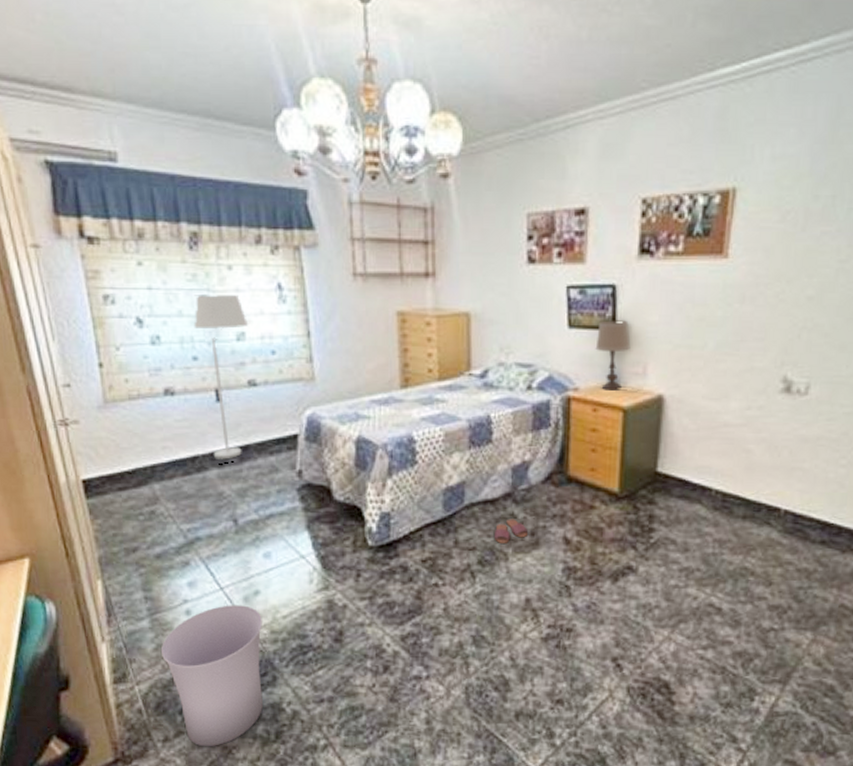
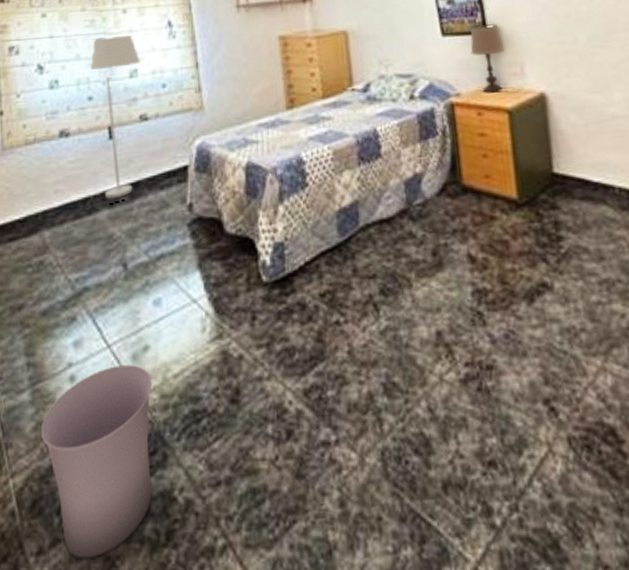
slippers: present [493,519,527,545] -> none [393,238,429,269]

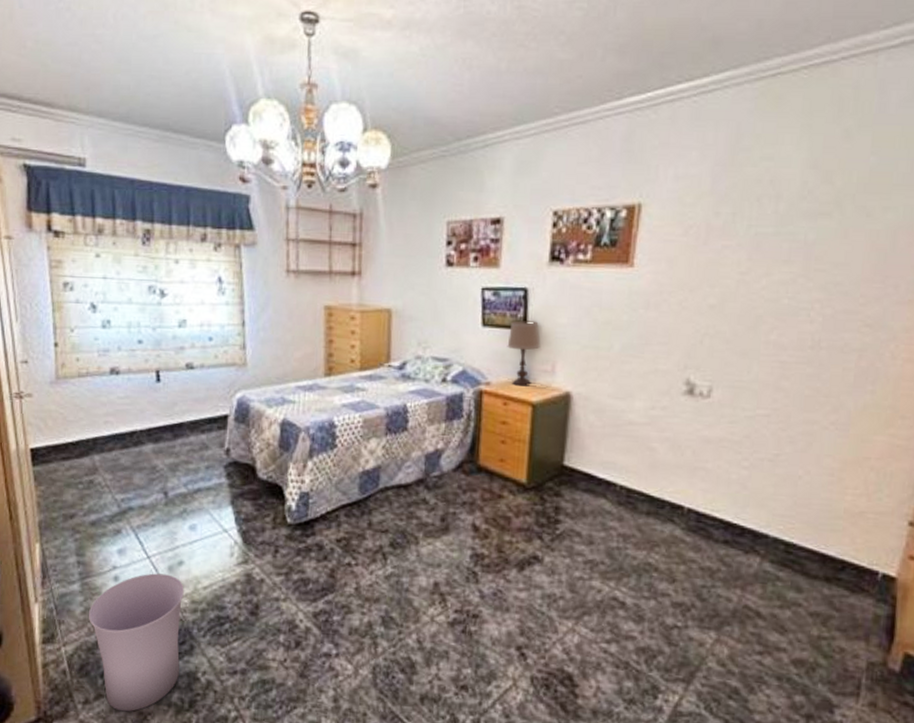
floor lamp: present [90,35,141,199] -> none [141,285,191,436]

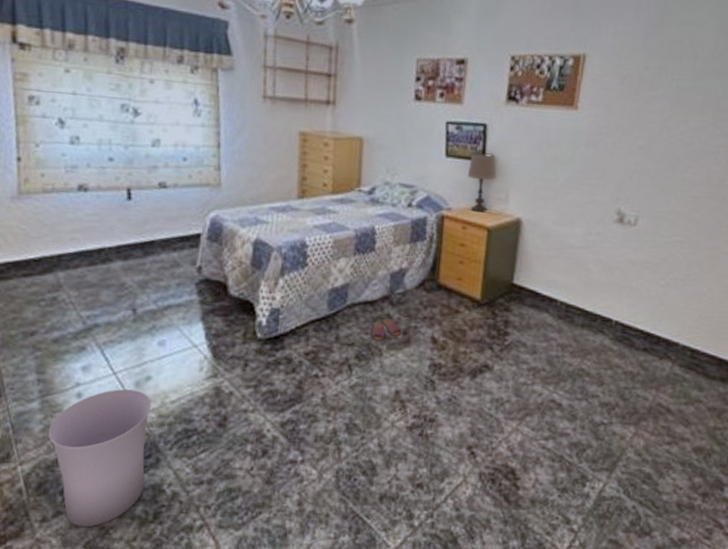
slippers: none [405,504,438,529] -> present [370,319,401,342]

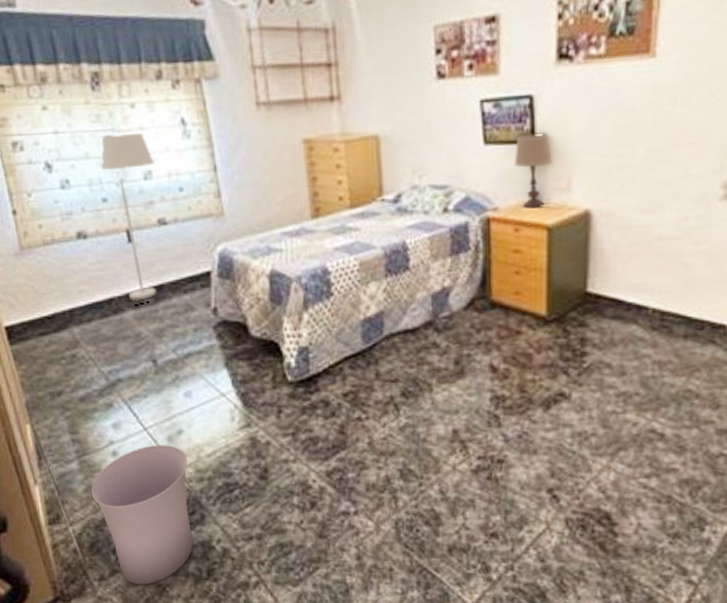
floor lamp: none [112,103,165,253] -> present [99,133,157,301]
slippers: present [370,319,401,342] -> none [416,348,451,375]

